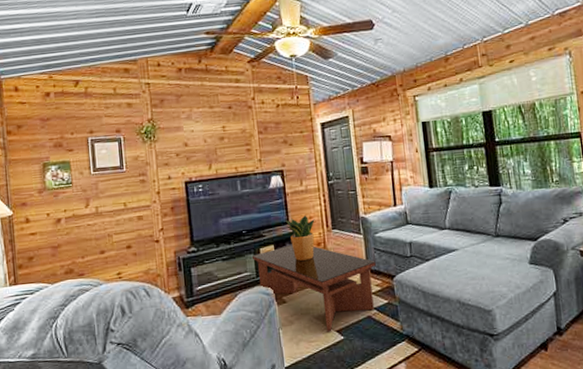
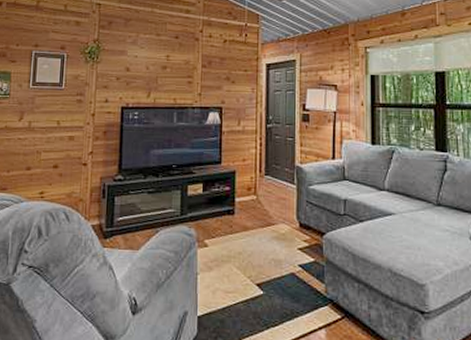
coffee table: present [252,244,376,331] -> none [179,185,306,283]
potted plant: present [284,215,315,262] -> none [216,157,248,205]

